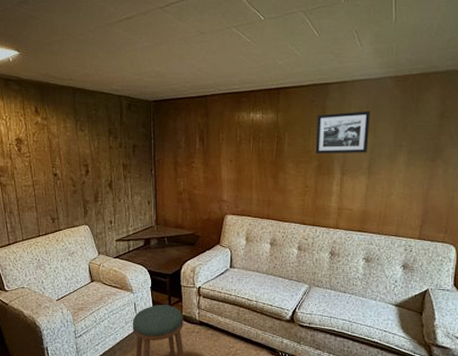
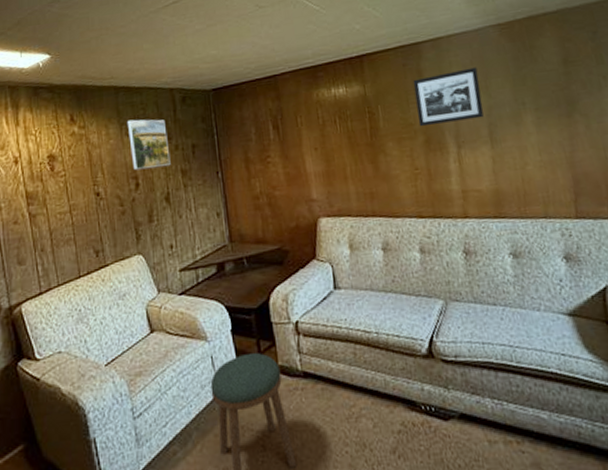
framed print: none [81,118,115,160] -> present [126,119,171,171]

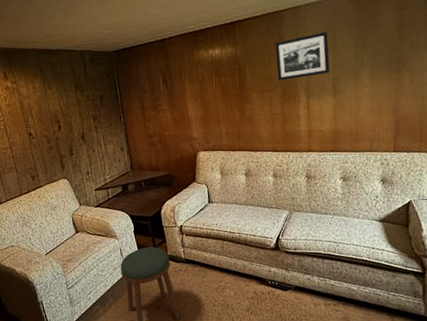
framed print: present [126,119,171,171] -> none [48,75,84,116]

